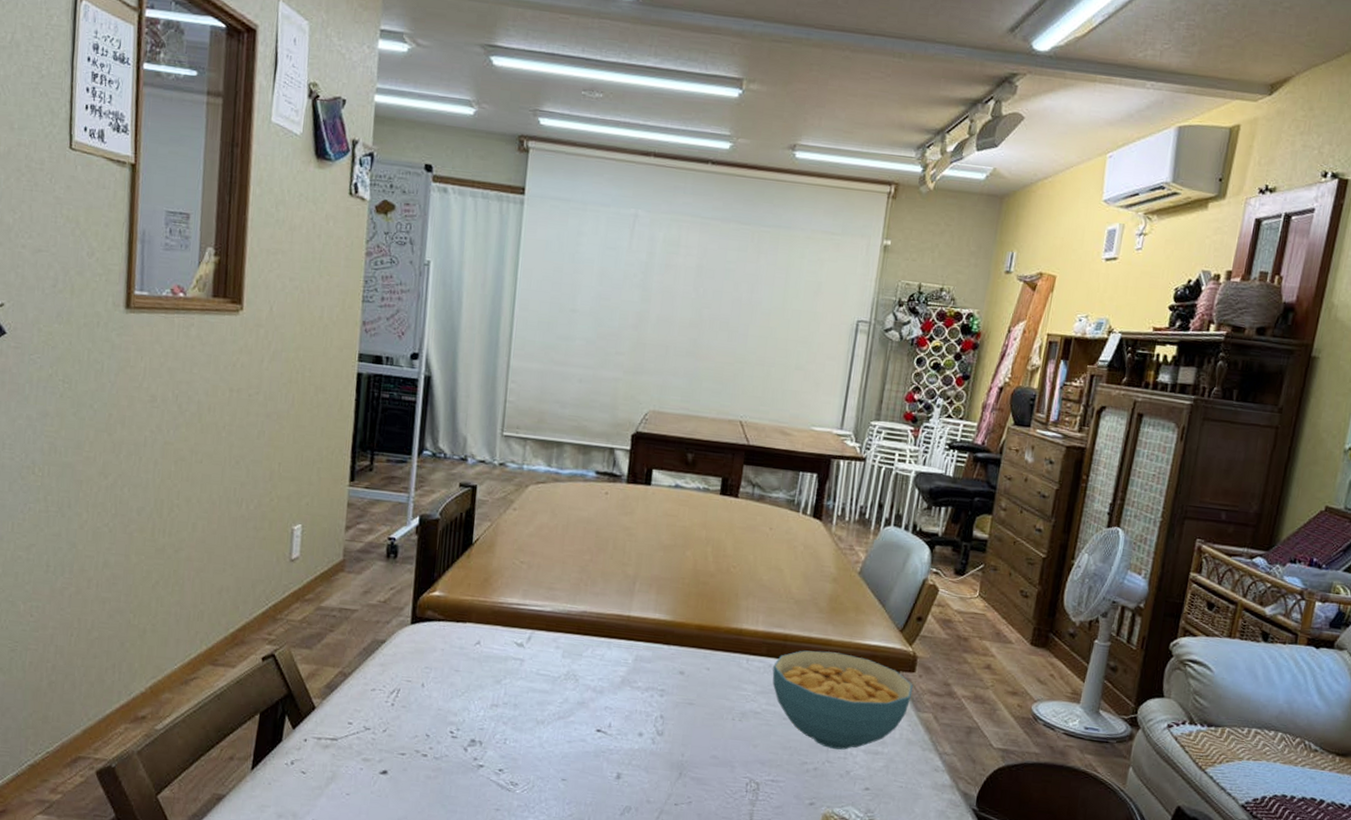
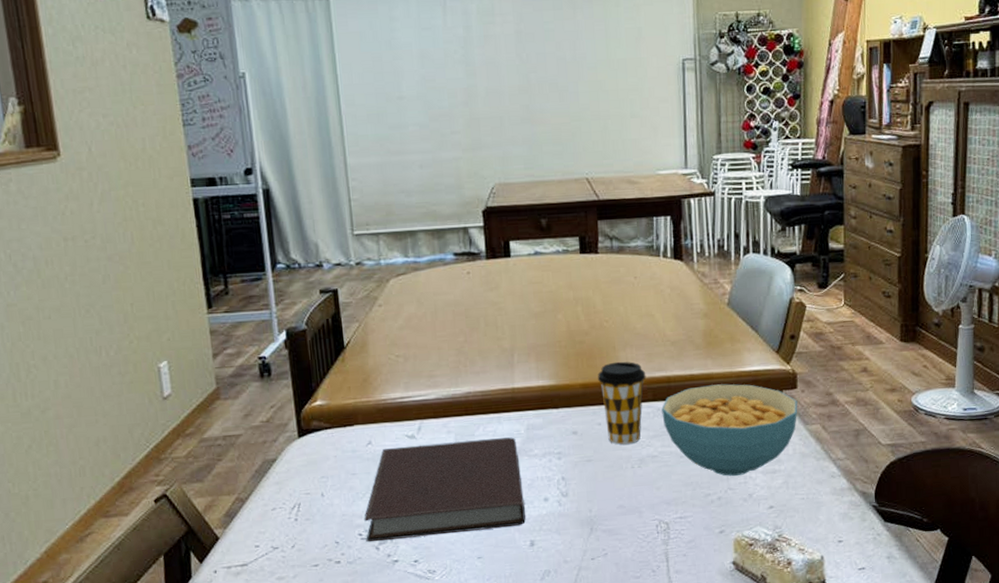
notebook: none [456,651,622,756] -> present [364,437,526,543]
coffee cup: none [714,609,764,696] -> present [598,361,646,445]

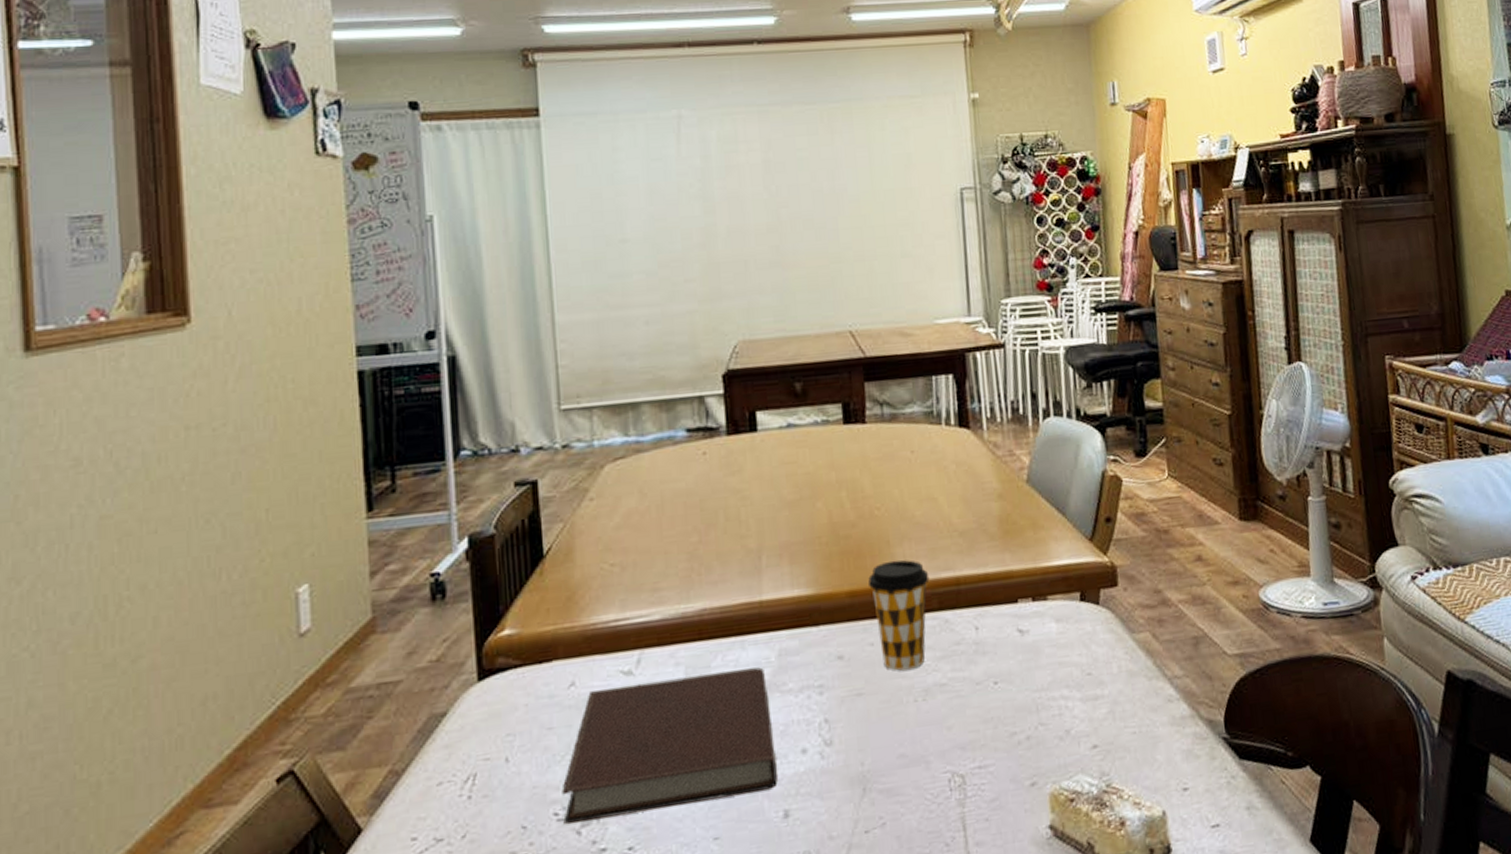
cereal bowl: present [661,384,798,476] -> none [950,583,1121,707]

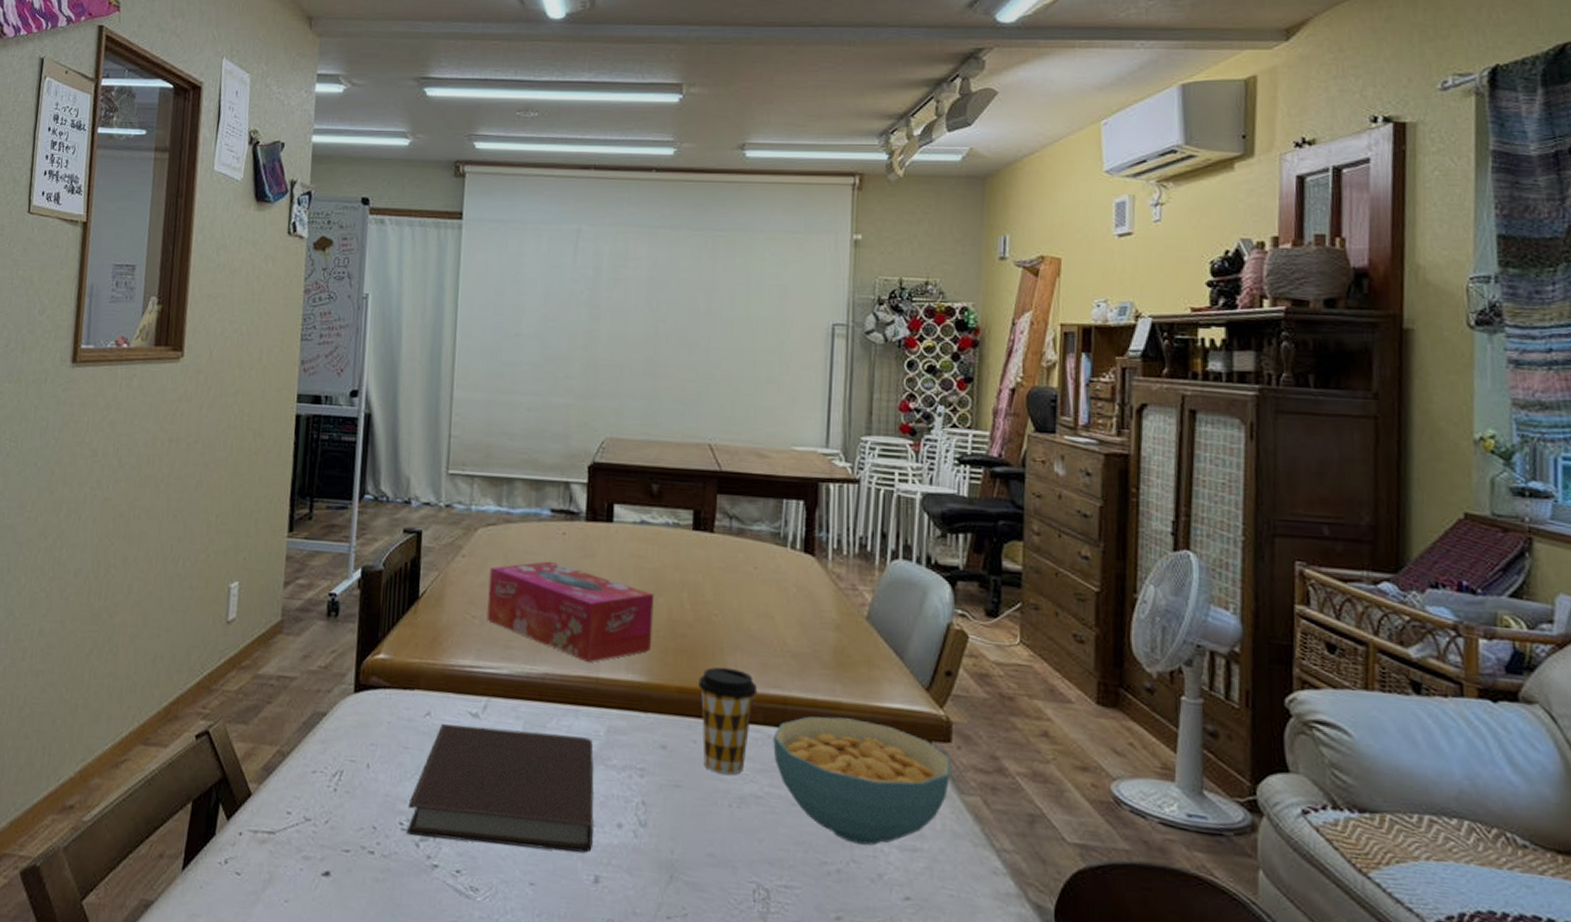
tissue box: none [624,486,815,588] -> present [487,561,654,663]
cereal bowl: none [950,583,1121,707] -> present [773,716,951,846]

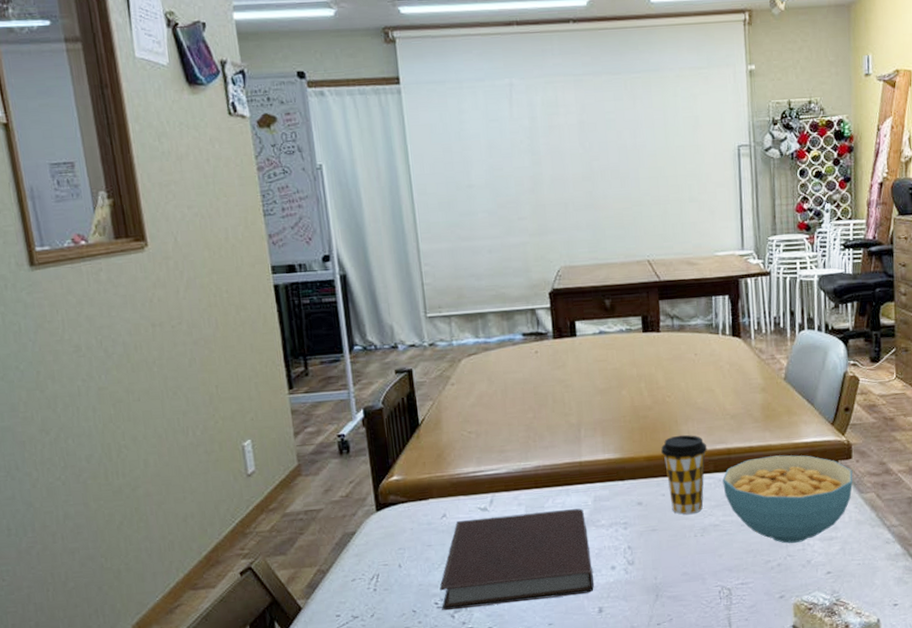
tissue box: present [487,561,654,663] -> none [477,376,621,452]

